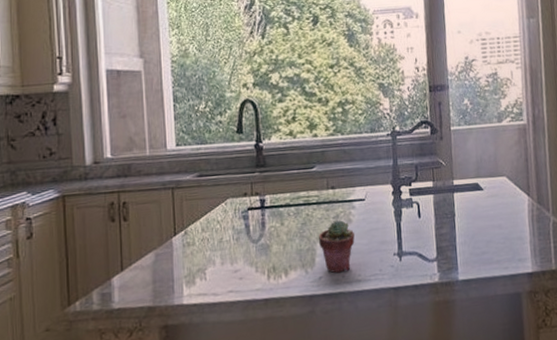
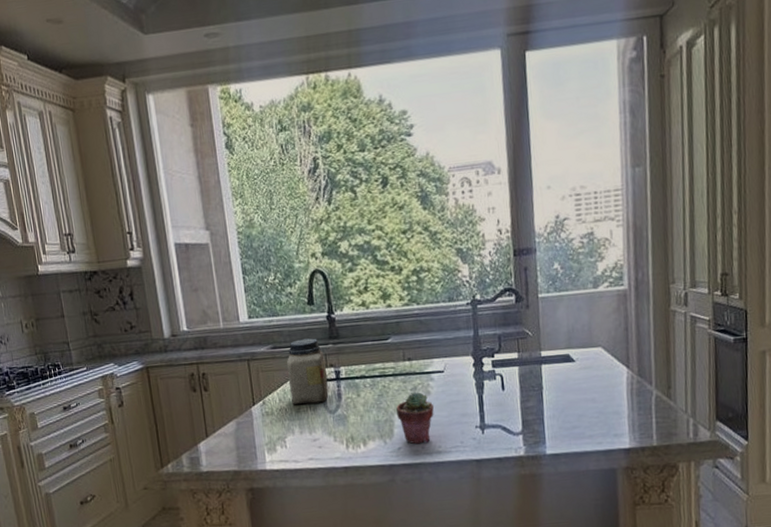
jar: none [211,166,253,234] -> present [286,338,329,405]

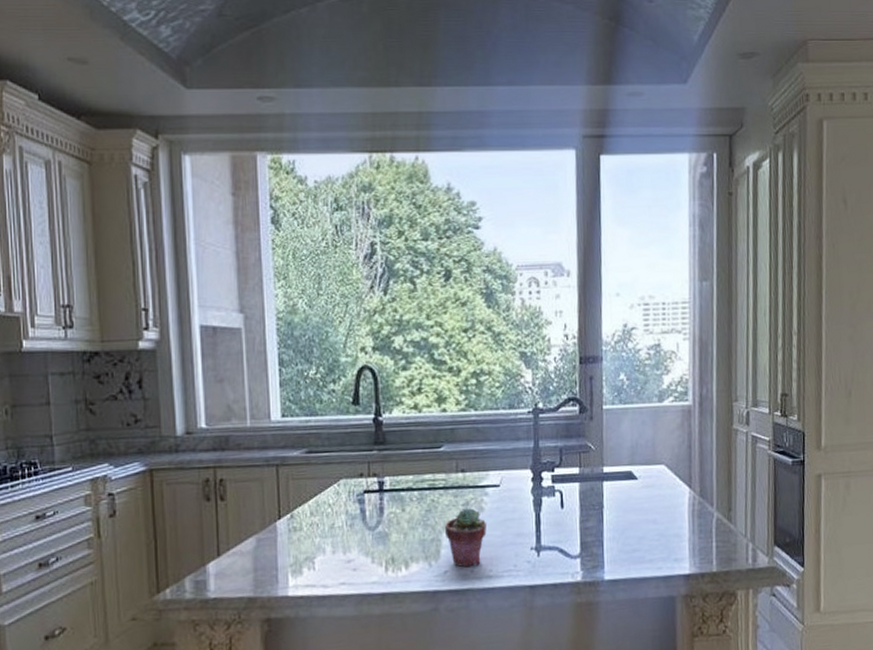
jar: present [286,338,329,405] -> none [322,443,369,519]

